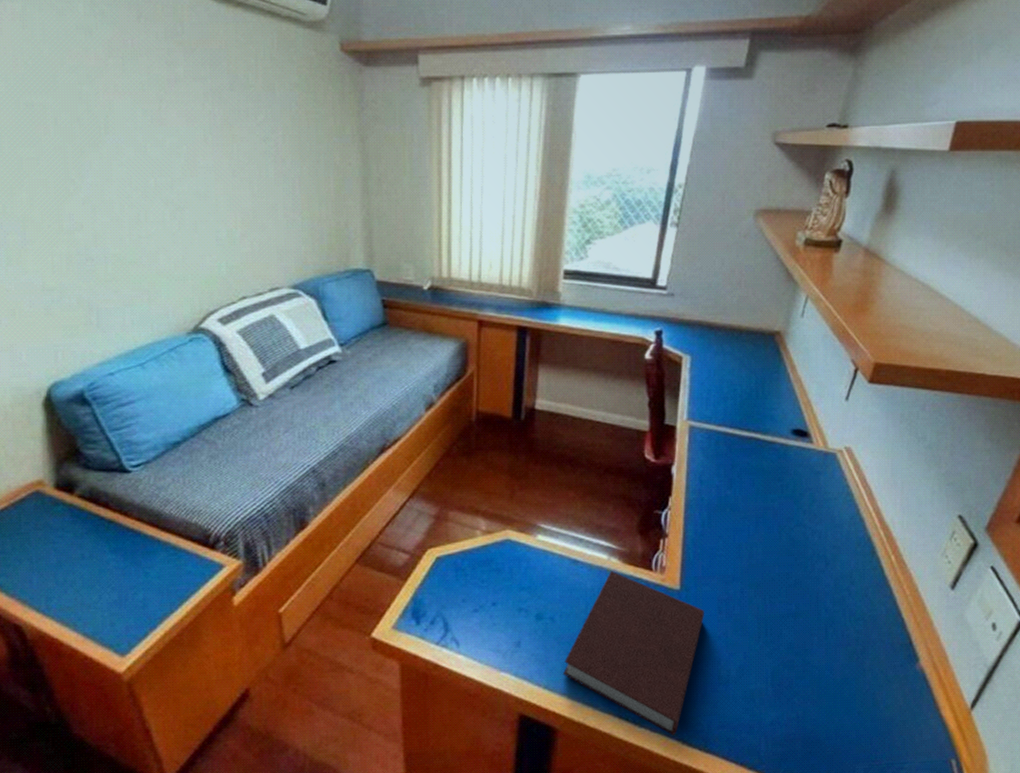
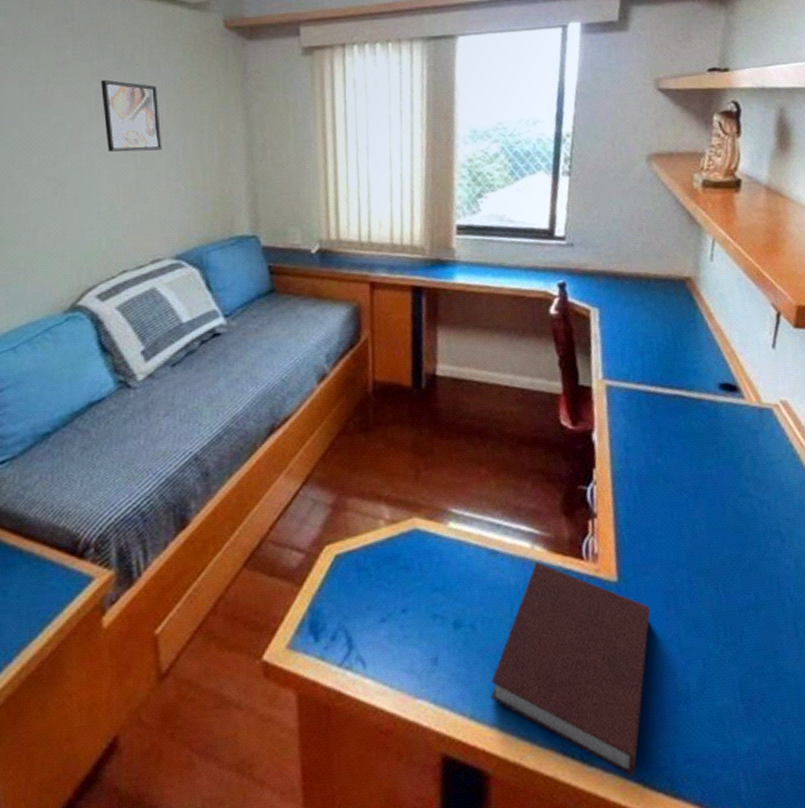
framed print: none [215,101,279,179] -> present [101,79,163,152]

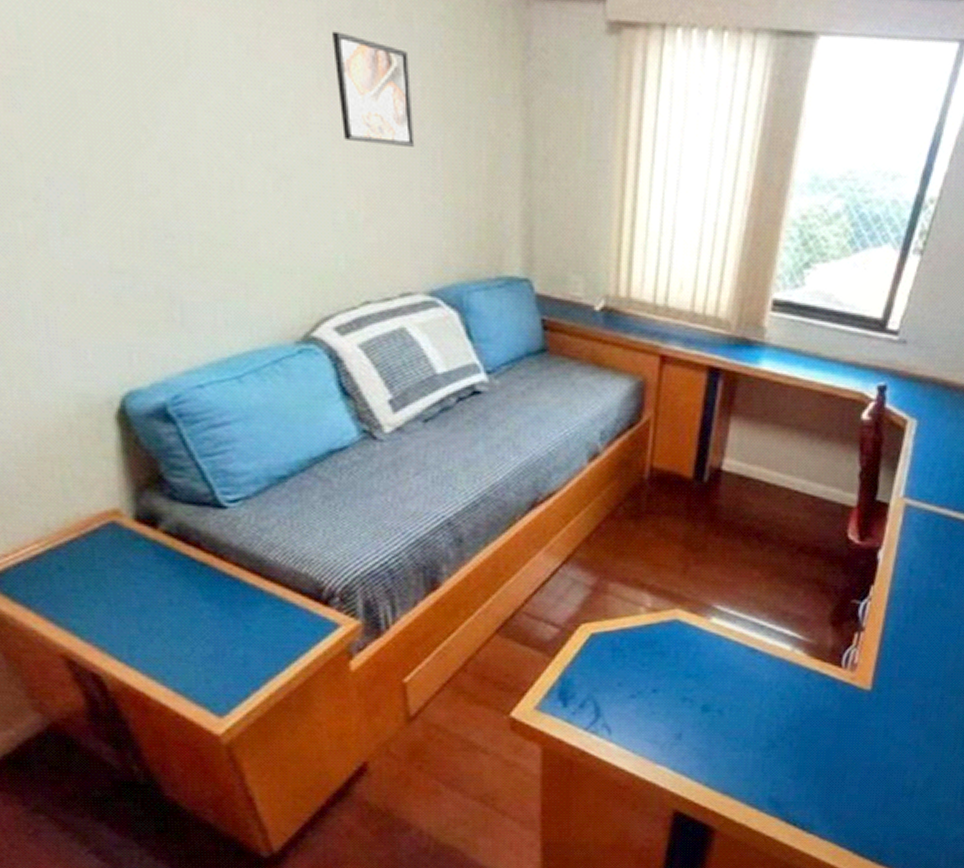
notebook: present [491,561,650,777] -> none [728,663,896,845]

